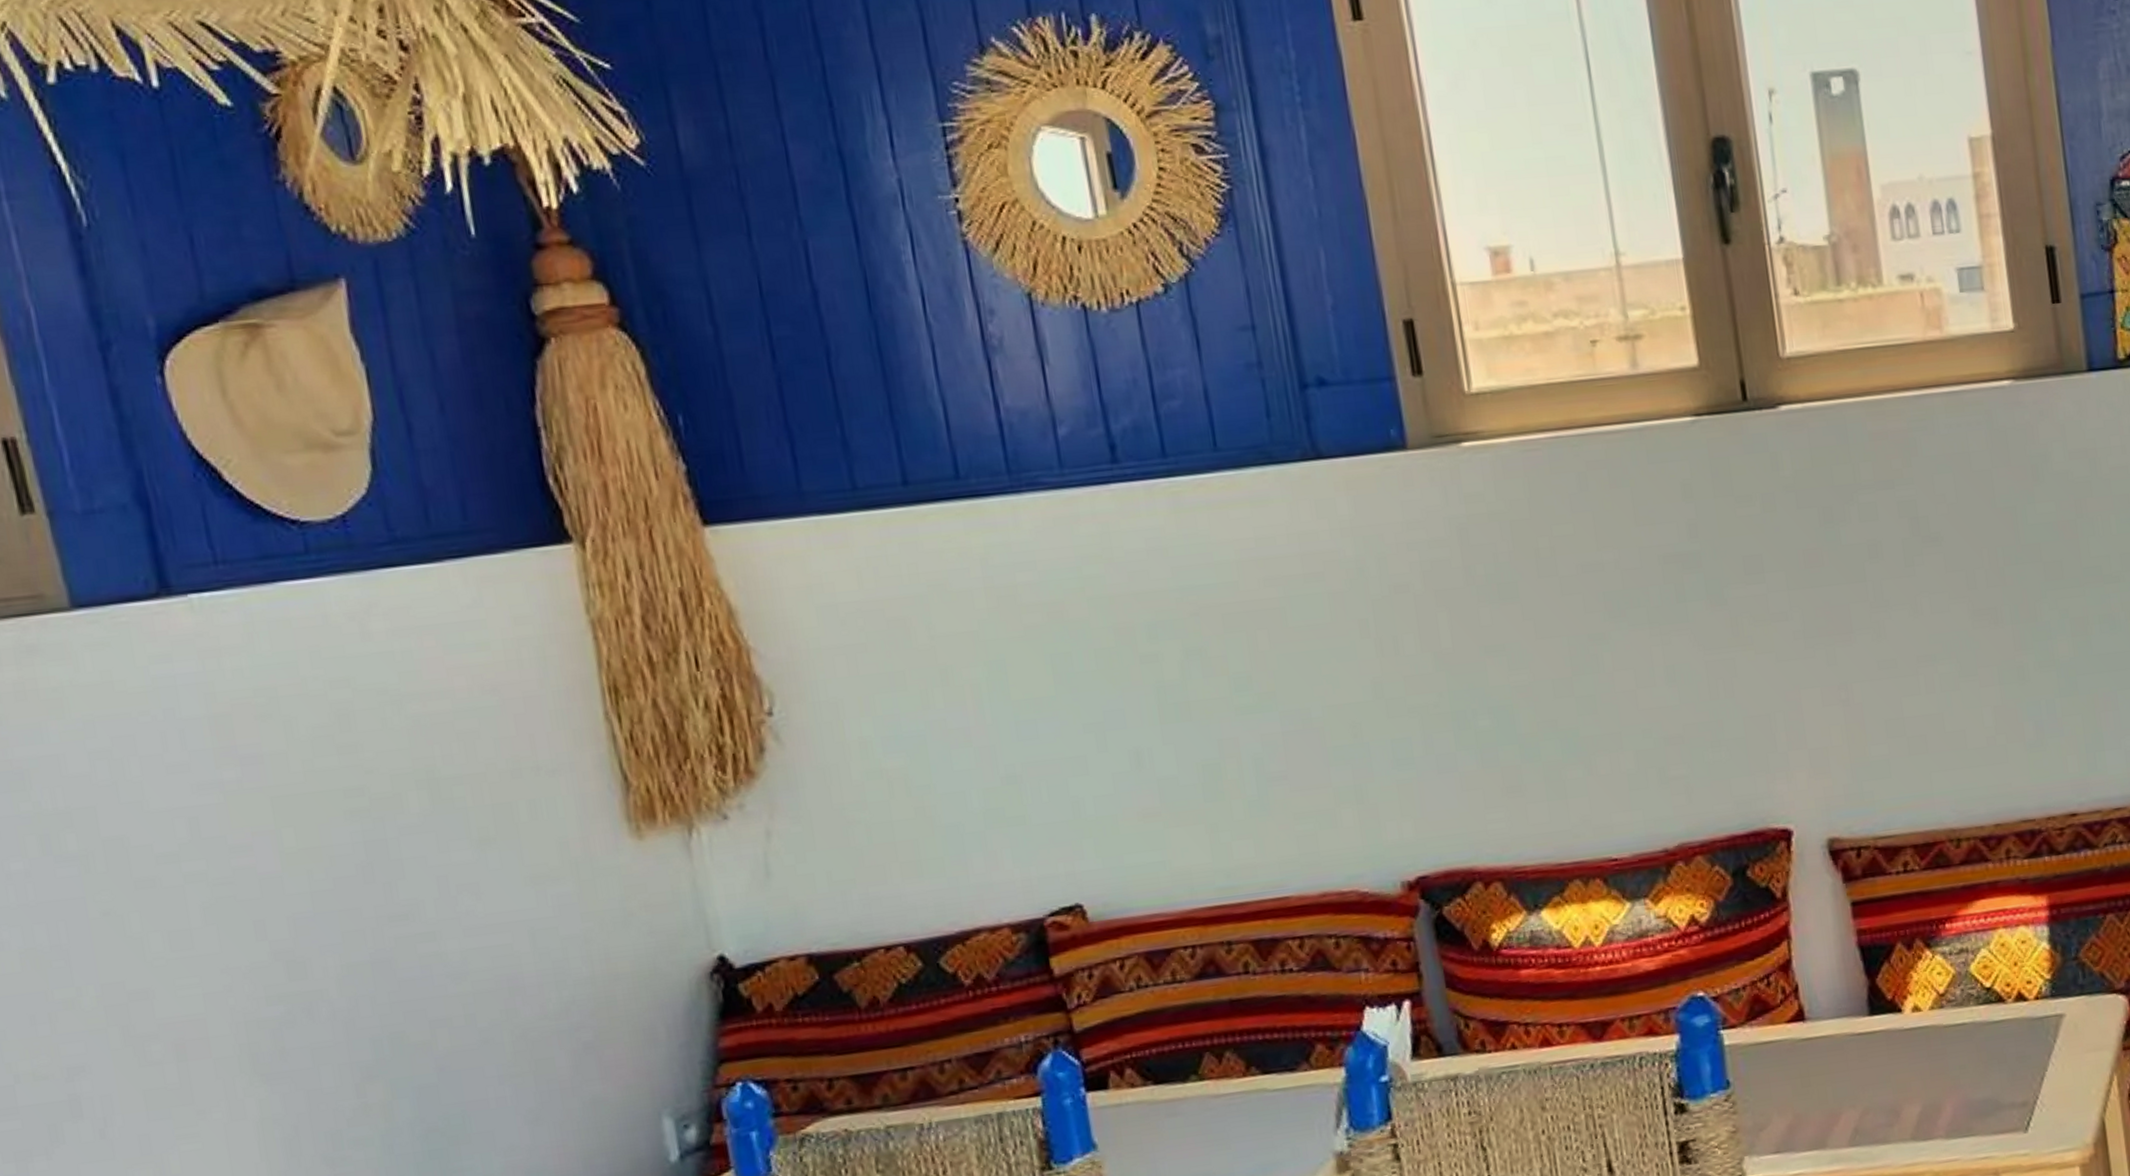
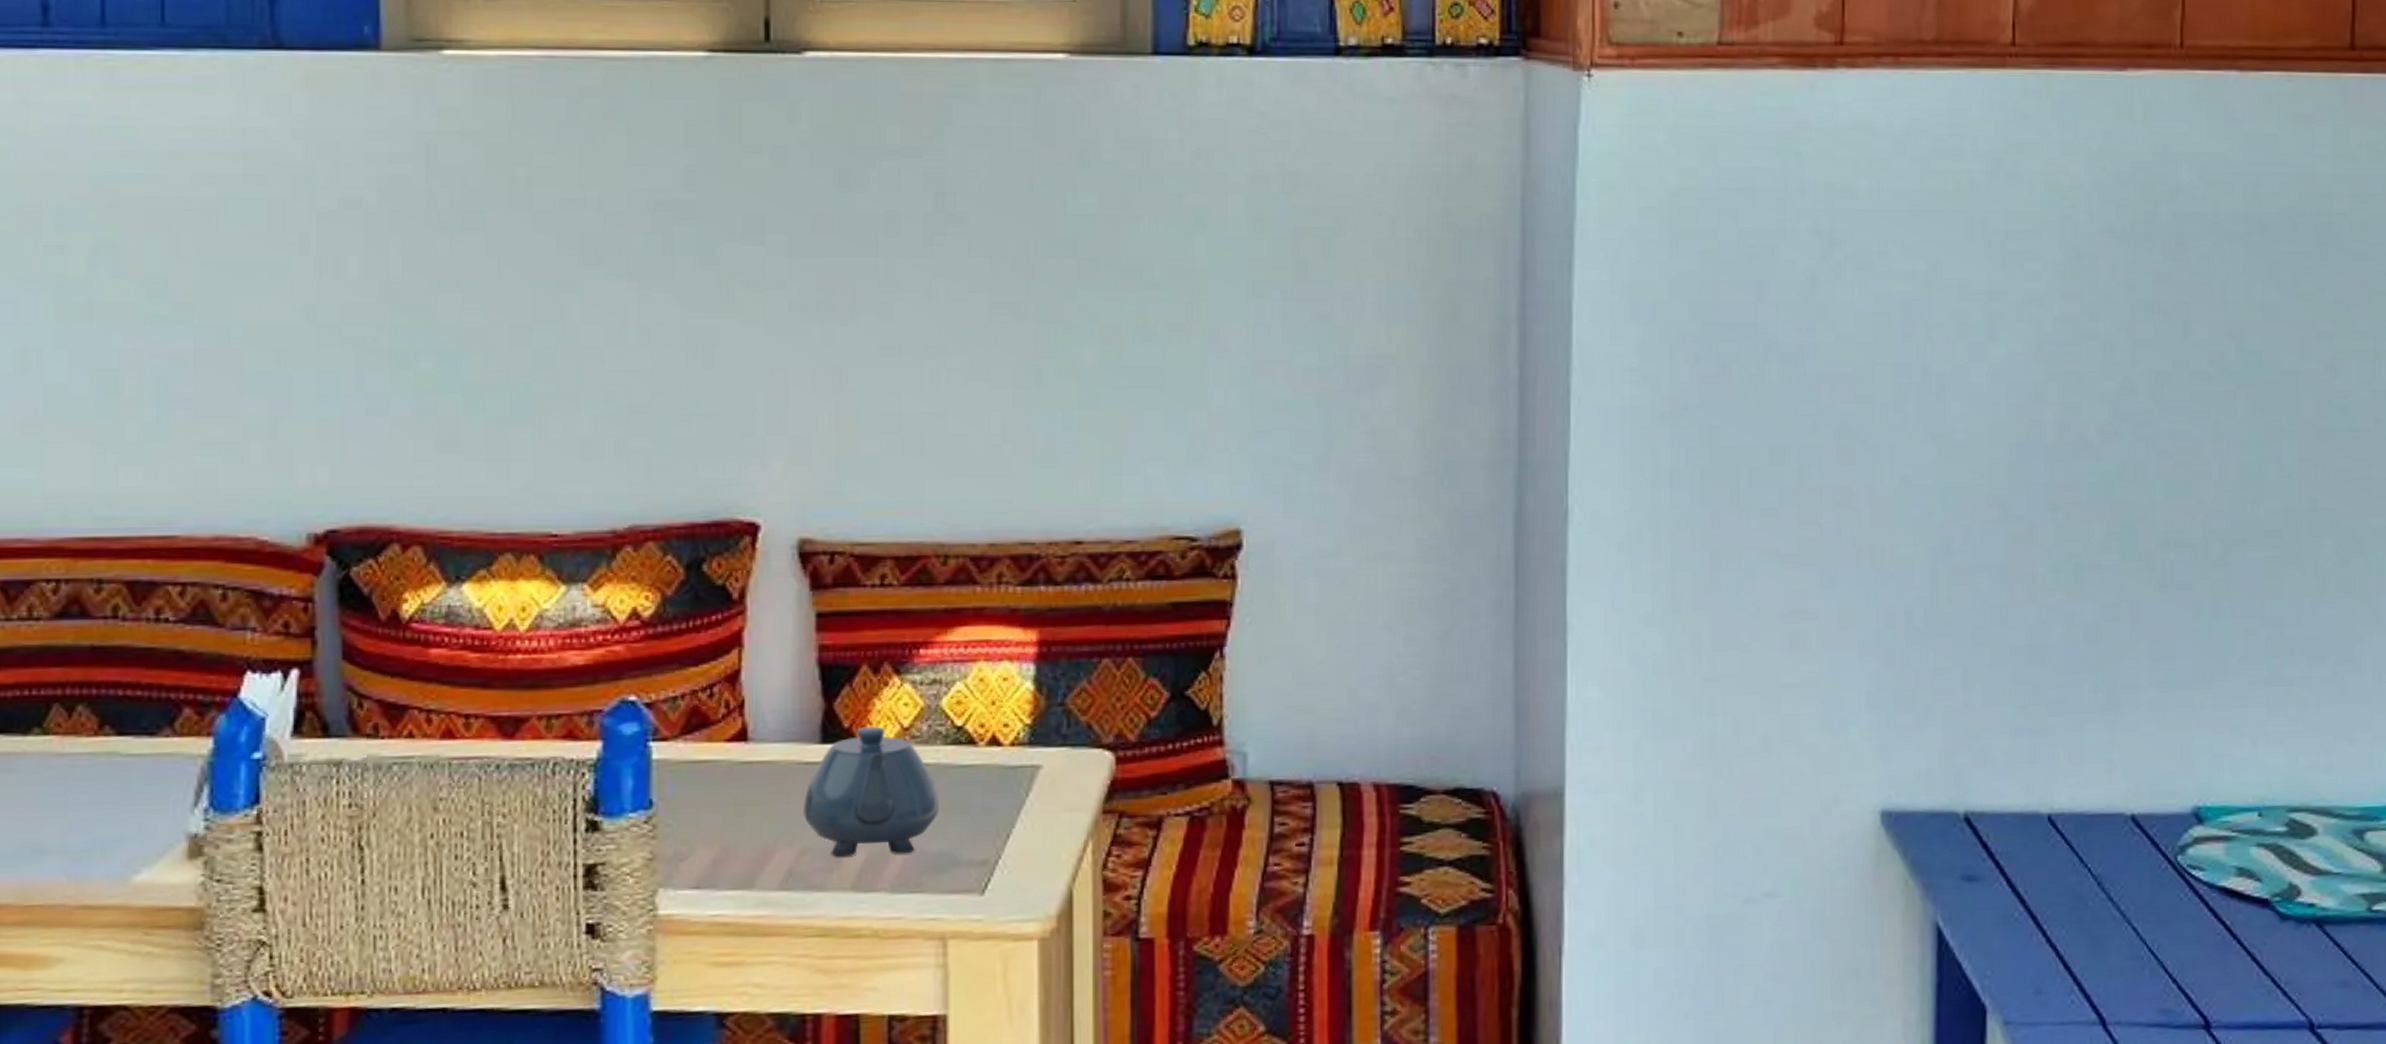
teapot: none [1860,995,1980,1112] -> present [804,726,939,857]

